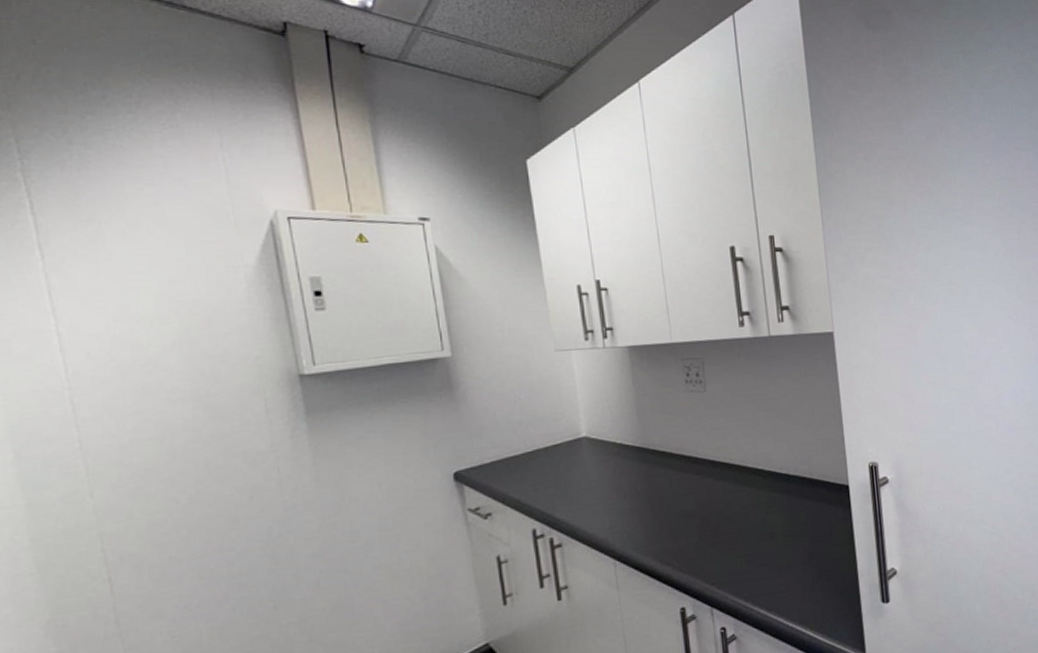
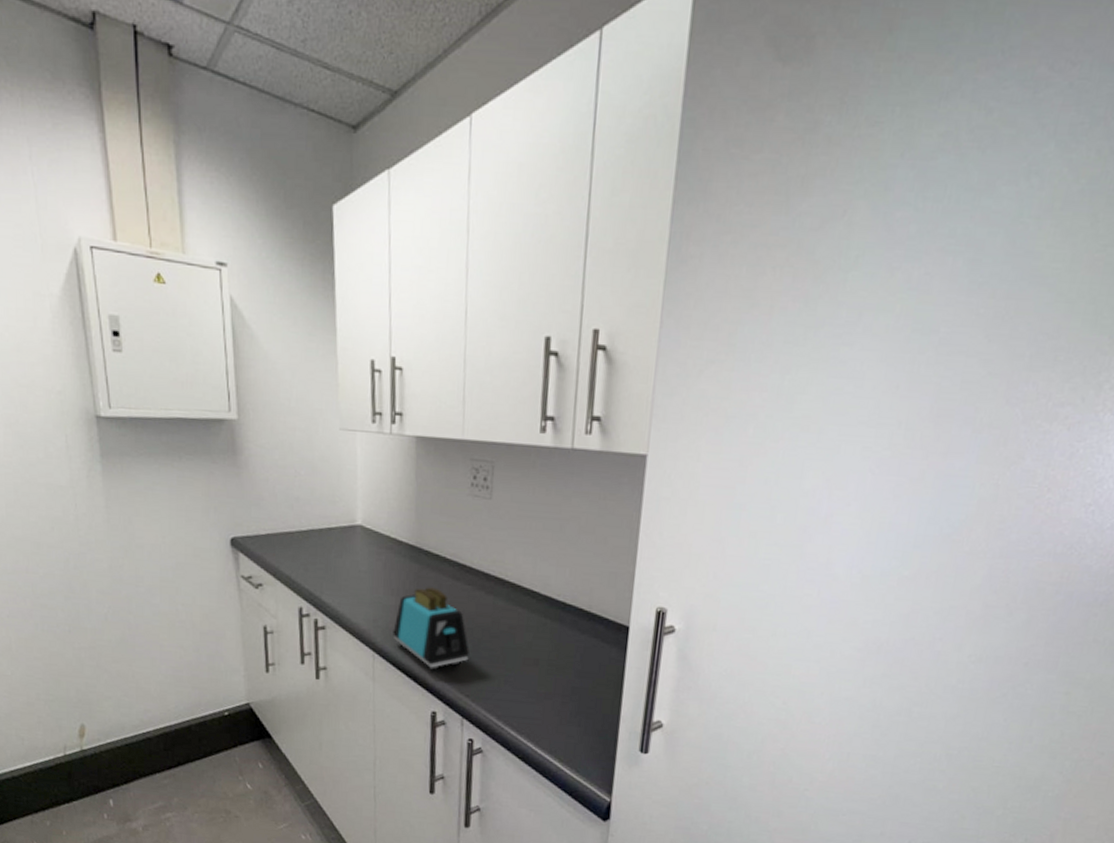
toaster: none [630,483,708,568] -> present [392,587,469,672]

